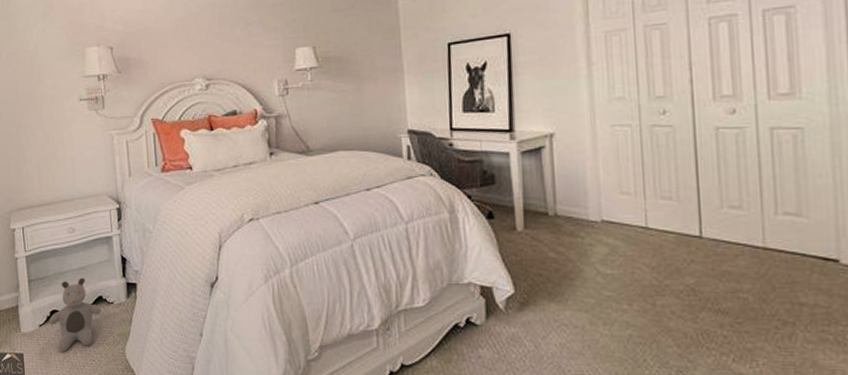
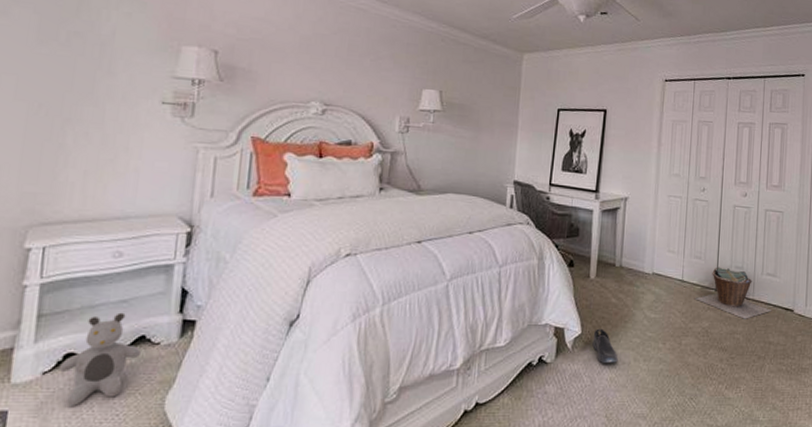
shoe: none [530,287,568,326] -> present [592,328,618,363]
laundry basket: none [669,208,800,274] -> present [695,267,772,319]

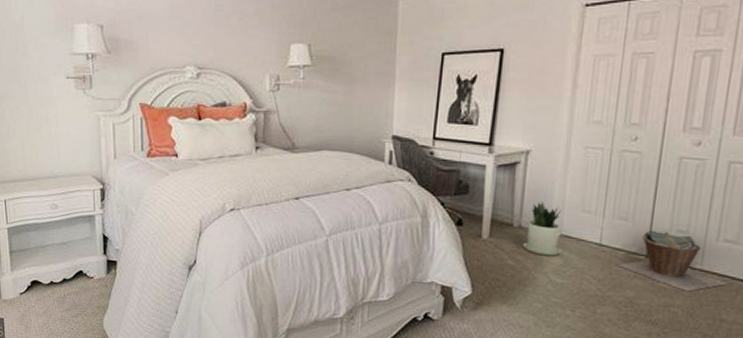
teddy bear: present [58,312,141,406] -> none [29,252,81,319]
shoe: present [592,328,618,363] -> none [484,290,516,326]
planter: none [623,243,653,293] -> present [523,202,562,256]

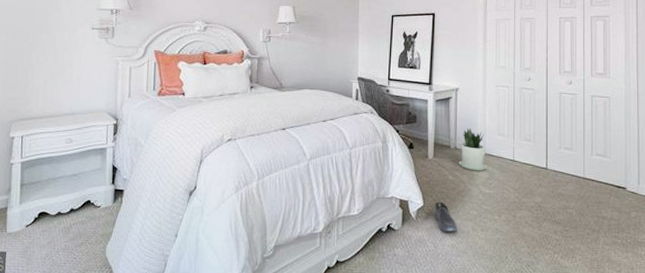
shoe: none [484,290,516,326] -> present [434,201,458,232]
laundry basket: present [616,230,729,292] -> none [527,148,604,196]

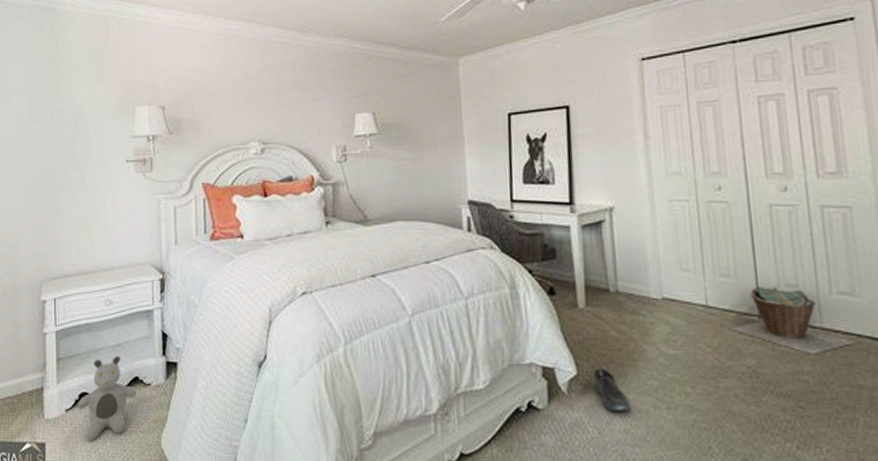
teddy bear: none [36,183,88,250] -> present [77,355,136,441]
planter: present [459,128,486,171] -> none [624,262,666,323]
laundry basket: none [527,148,604,196] -> present [729,286,857,355]

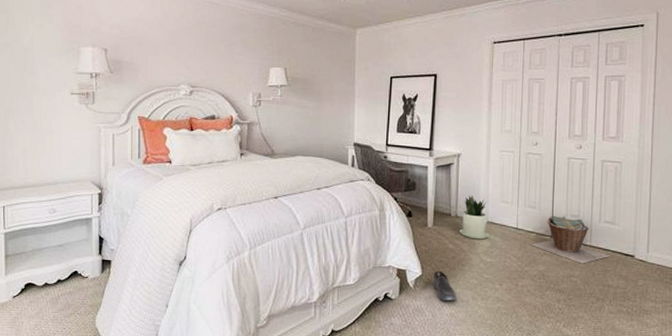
teddy bear: present [77,355,136,441] -> none [23,254,75,321]
planter: none [624,262,666,323] -> present [459,195,488,240]

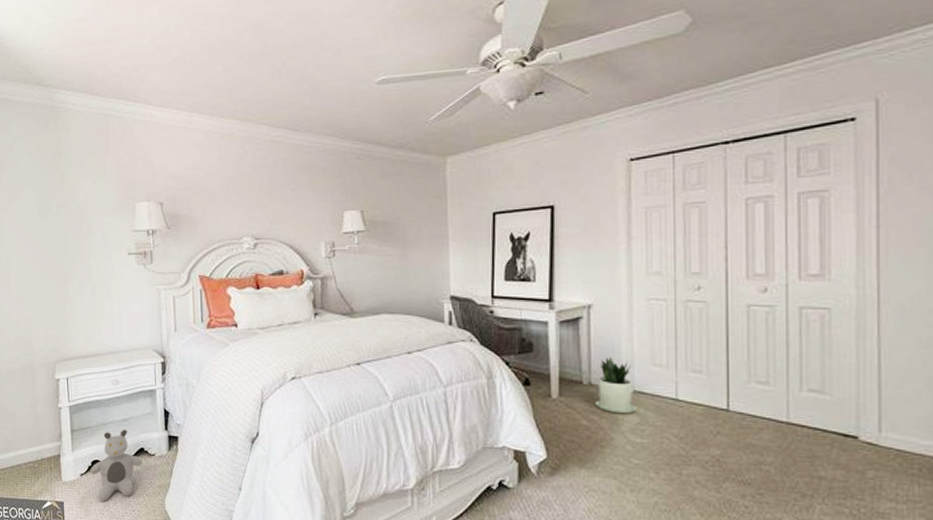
teddy bear: none [23,254,75,321] -> present [90,429,142,501]
shoe: present [432,270,457,301] -> none [562,453,597,492]
laundry basket: present [530,215,611,264] -> none [697,382,821,447]

